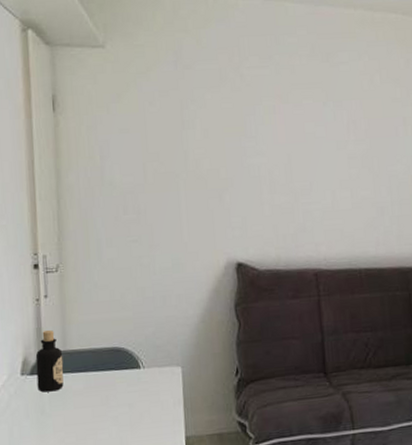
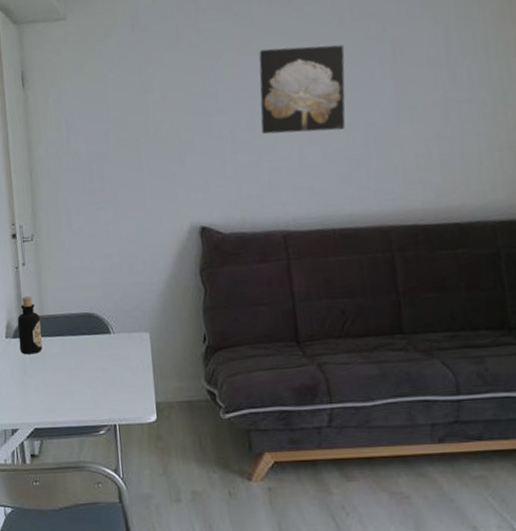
wall art: none [297,99,374,180] -> present [259,44,345,135]

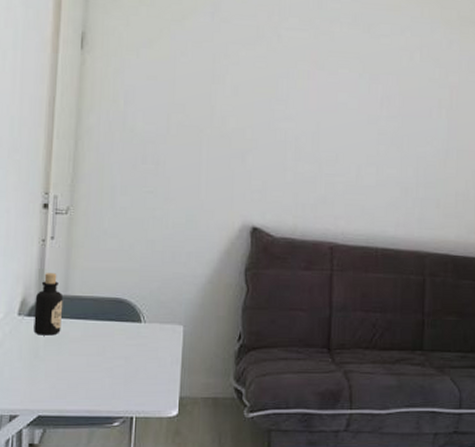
wall art: present [259,44,345,135] -> none [324,68,410,158]

